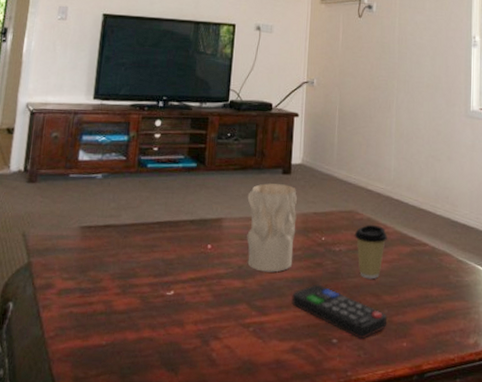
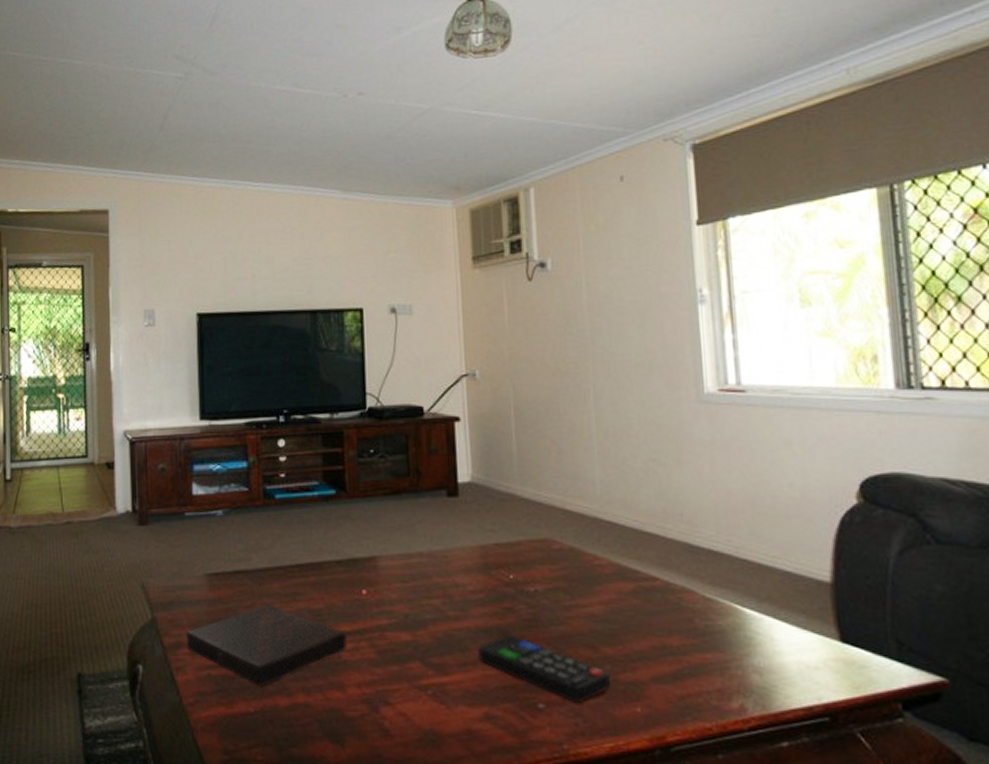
book: none [55,254,191,322] -> present [186,604,347,686]
vase: present [247,183,297,272] -> none [405,510,474,622]
coffee cup: present [354,224,387,280] -> none [553,555,600,627]

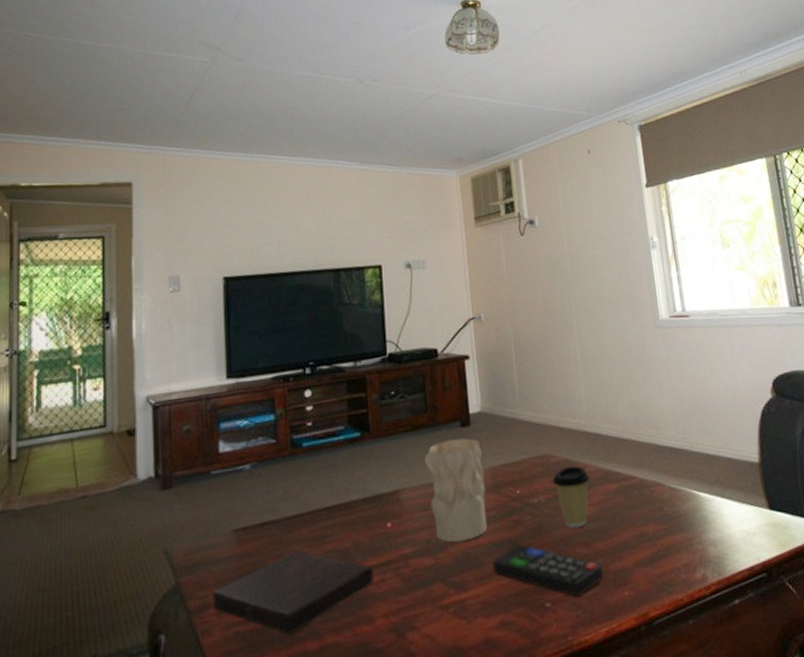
vase: none [405,510,474,622] -> present [424,438,488,543]
coffee cup: none [553,555,600,627] -> present [552,465,590,528]

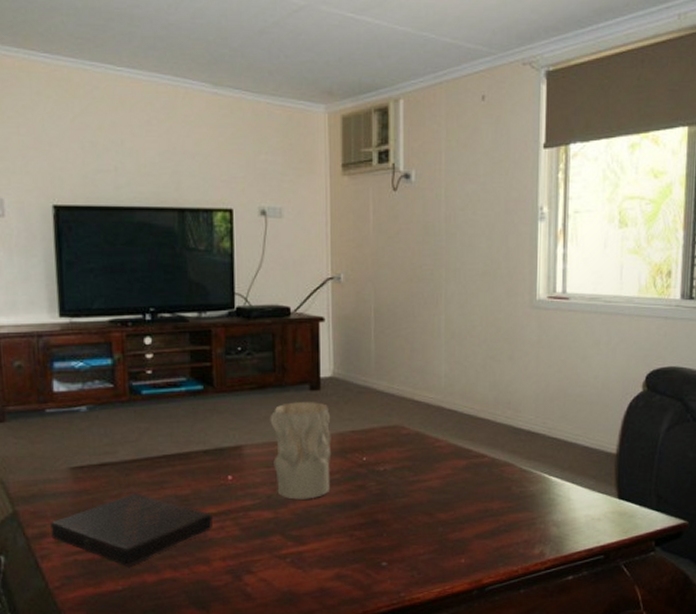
remote control: present [492,544,603,598] -> none [332,507,441,560]
coffee cup: present [552,465,590,528] -> none [400,439,439,498]

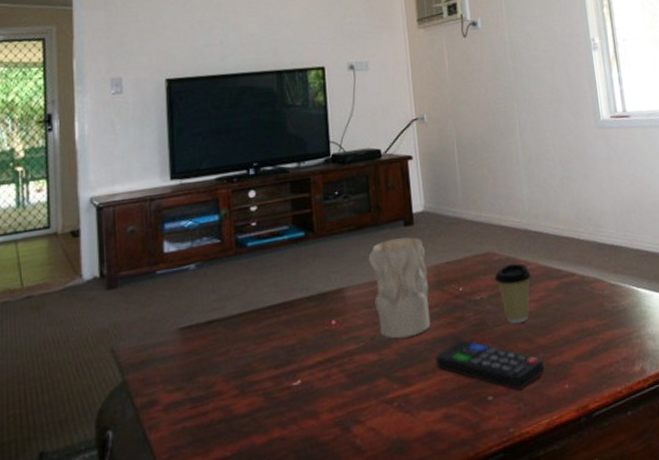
book: present [50,493,213,566] -> none [159,348,319,429]
remote control: none [332,507,441,560] -> present [435,340,544,391]
coffee cup: none [400,439,439,498] -> present [494,263,531,324]

